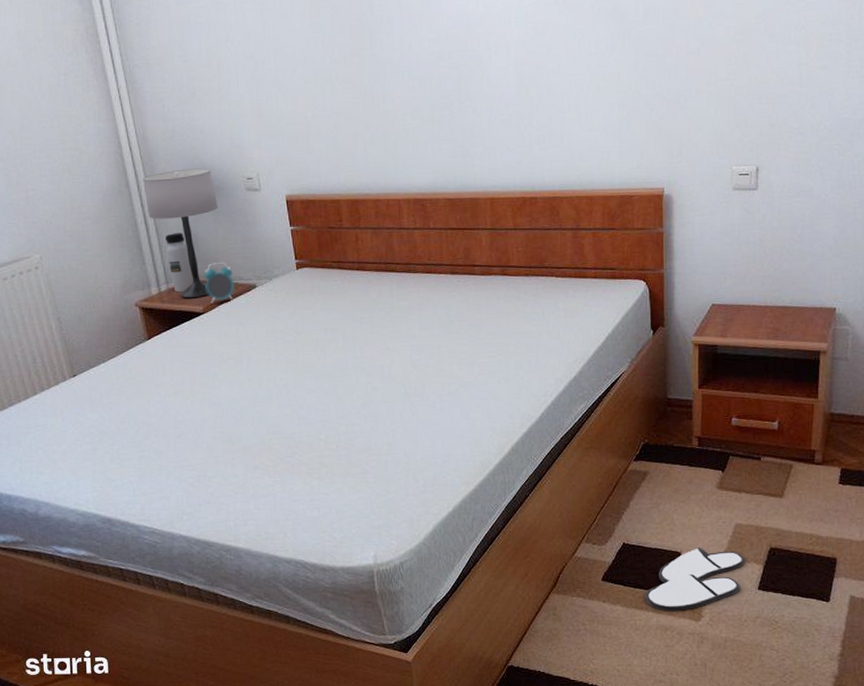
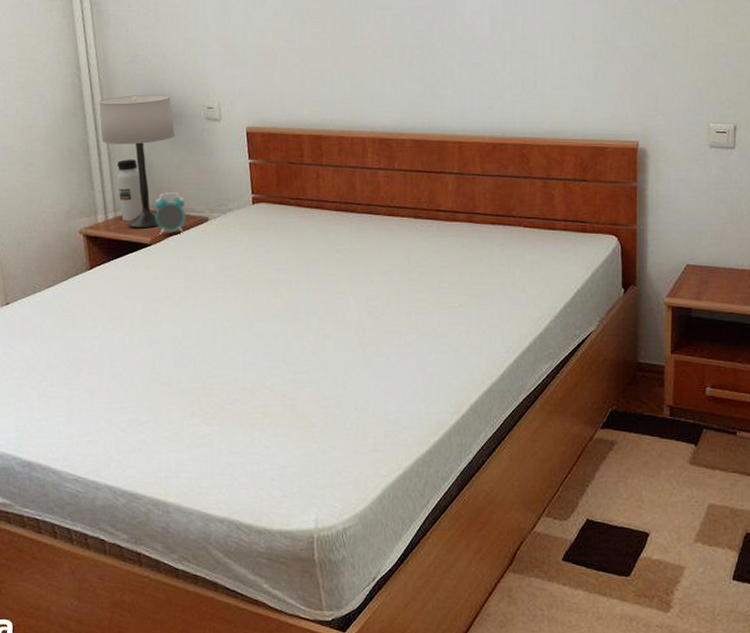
slippers: present [645,546,745,611] -> none [609,527,718,599]

